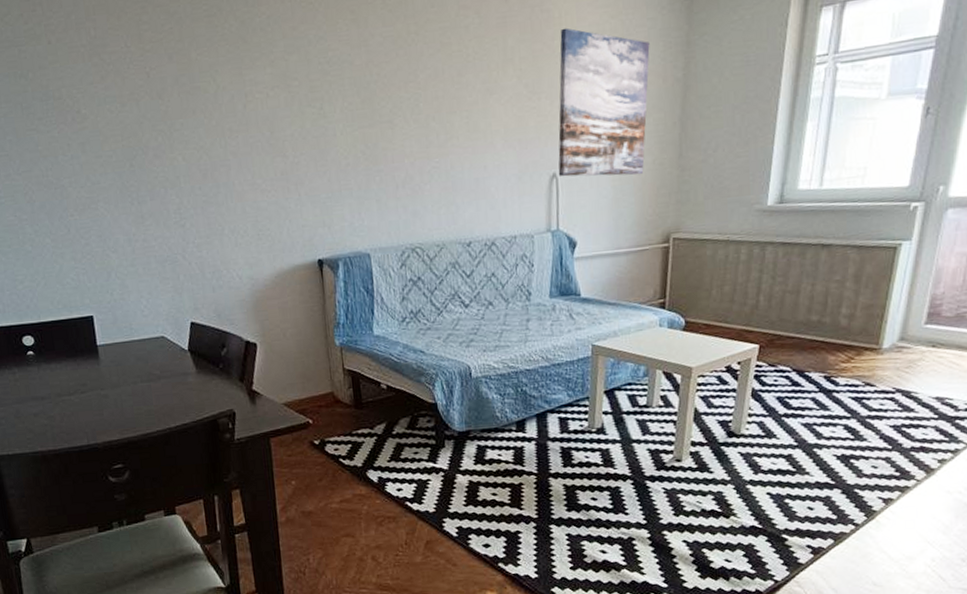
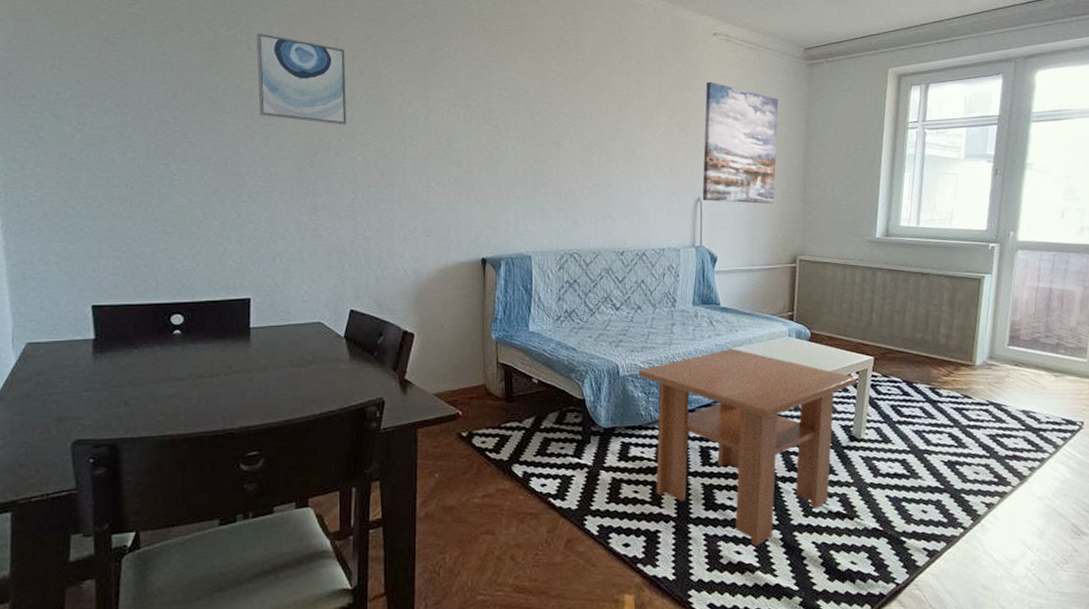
wall art: none [54,22,162,123] -> present [256,32,347,125]
coffee table: none [492,343,739,546] -> present [638,349,857,547]

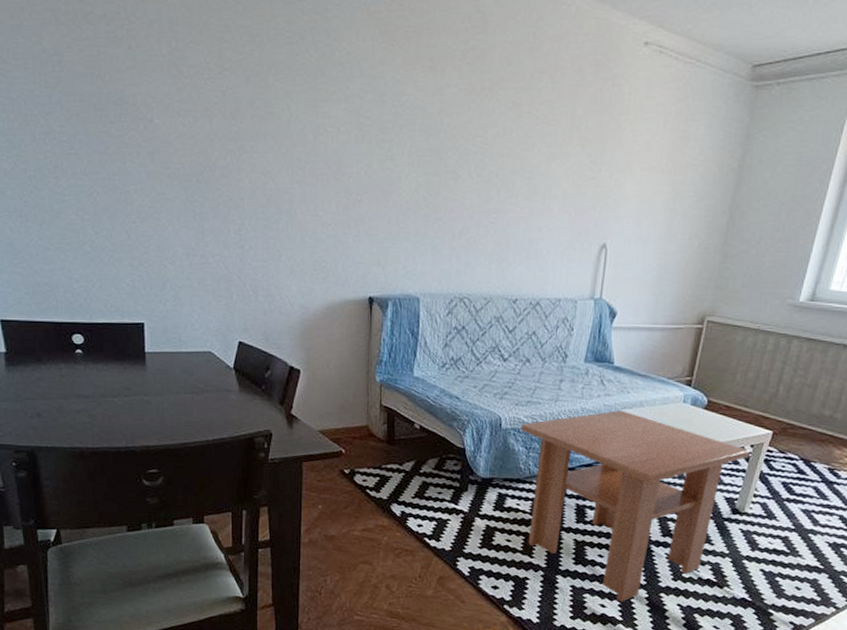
wall art: present [256,32,347,125] -> none [136,28,232,142]
wall art: present [702,81,779,205] -> none [608,104,711,256]

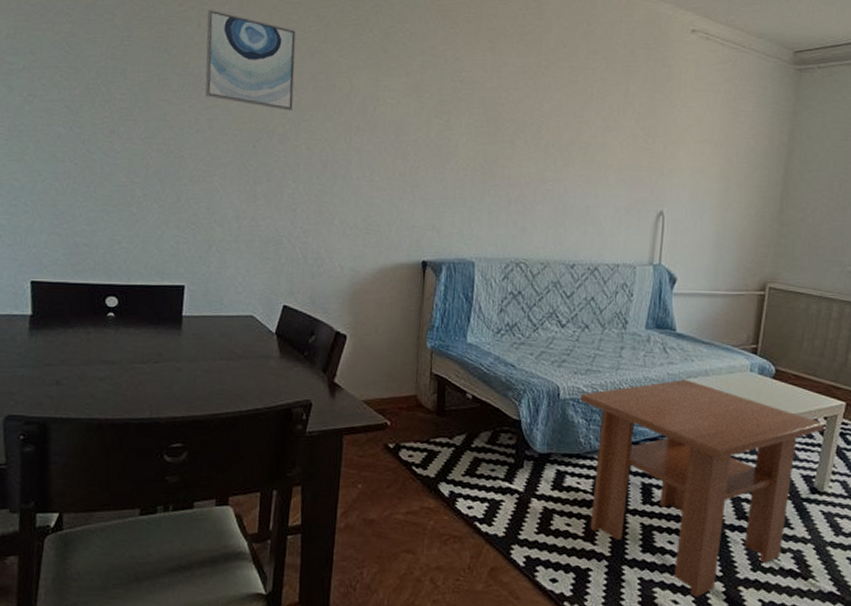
wall art: none [136,28,232,142] -> present [205,9,296,111]

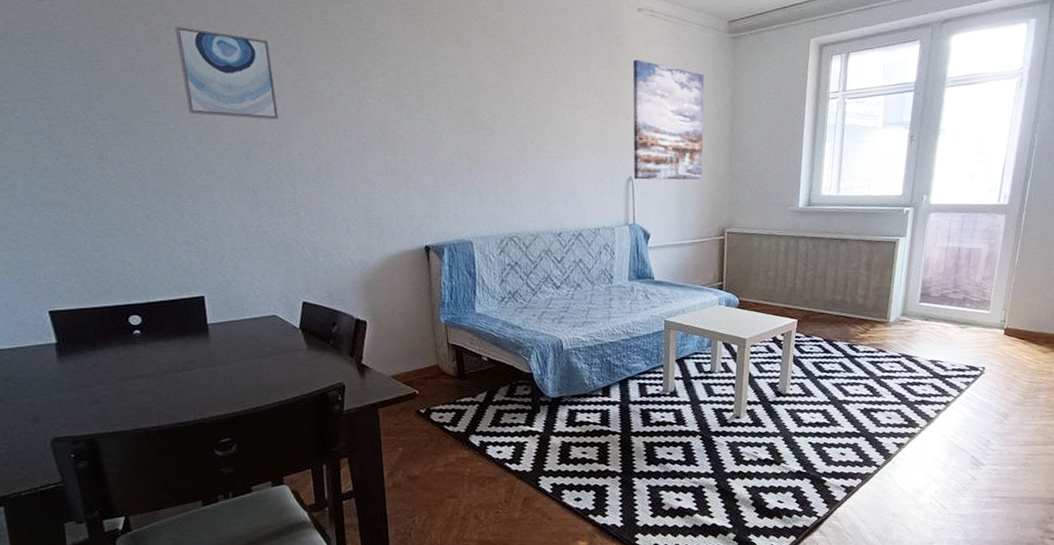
coffee table: present [580,379,825,598] -> none [580,319,783,493]
wall art: none [665,83,760,224] -> present [632,59,705,180]

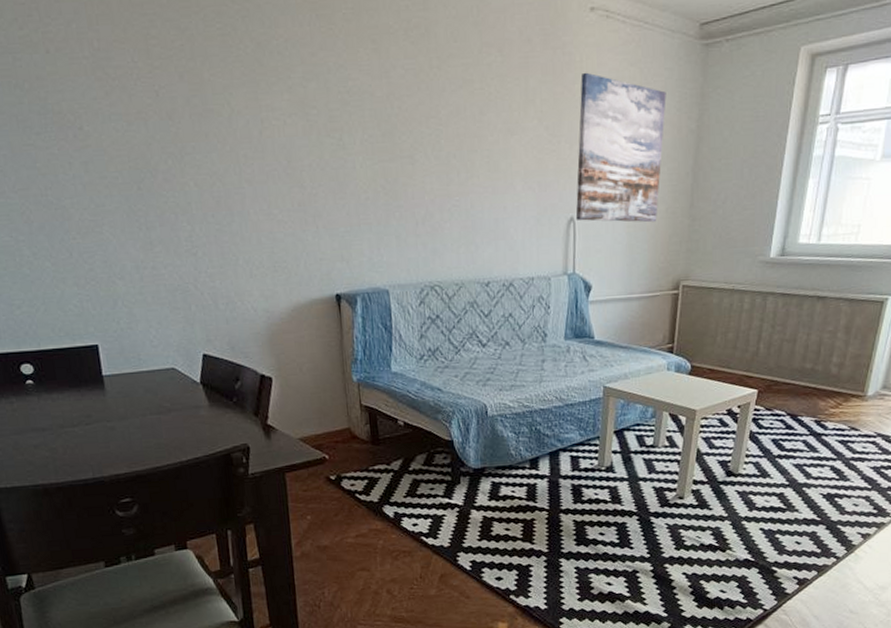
wall art: present [174,26,279,120] -> none [53,30,172,145]

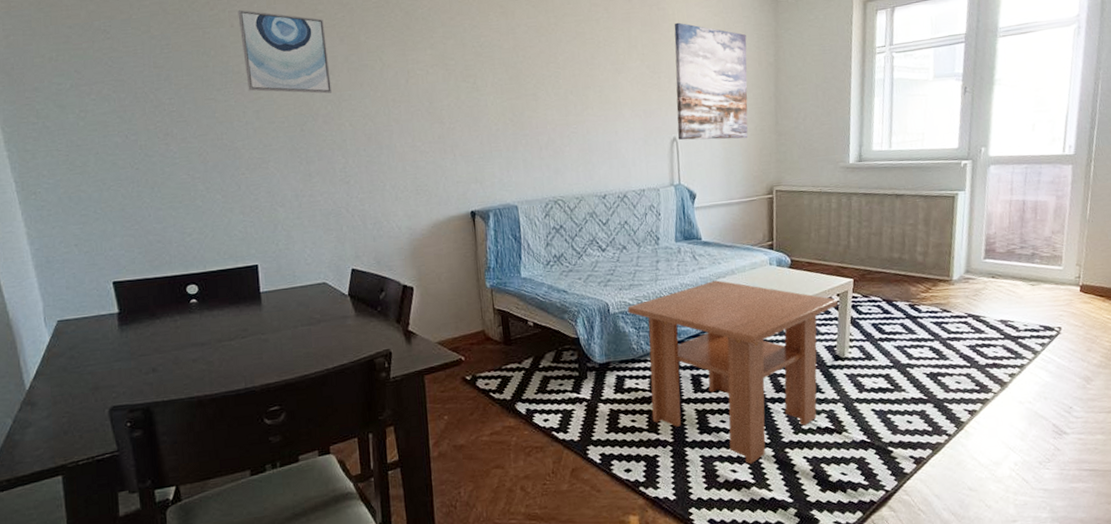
wall art: none [53,30,172,145] -> present [237,9,332,94]
coffee table: none [507,384,739,578] -> present [627,280,838,465]

